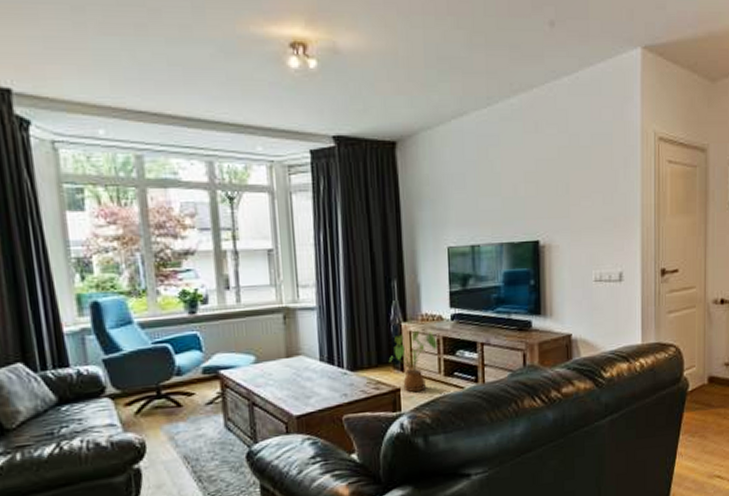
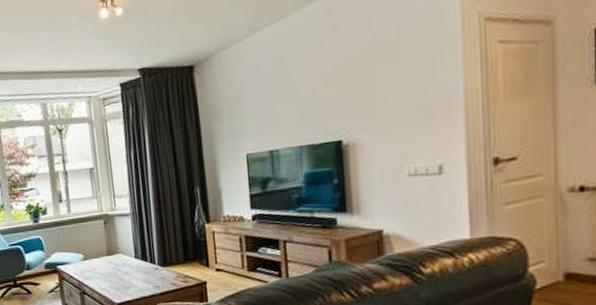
house plant: present [388,329,437,393] -> none [194,230,240,286]

